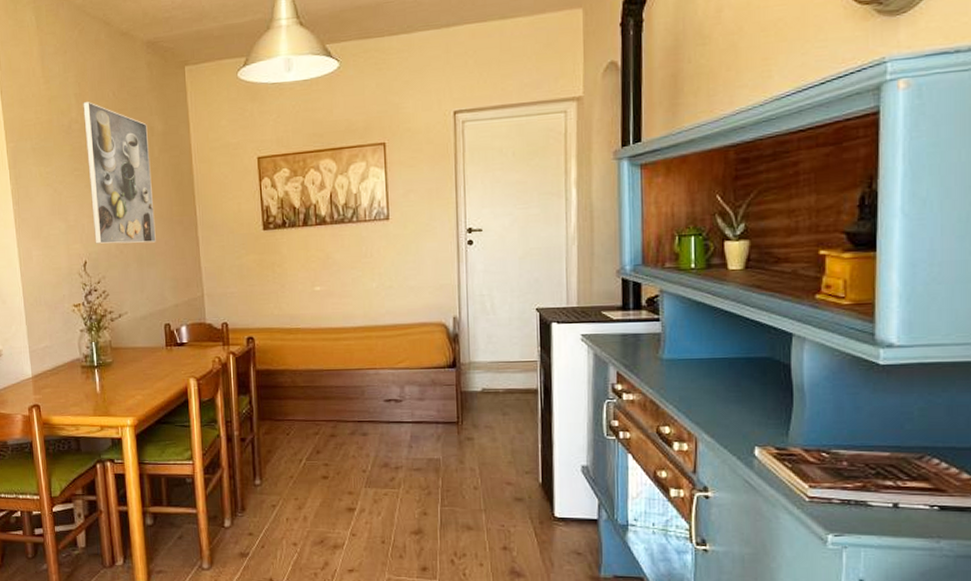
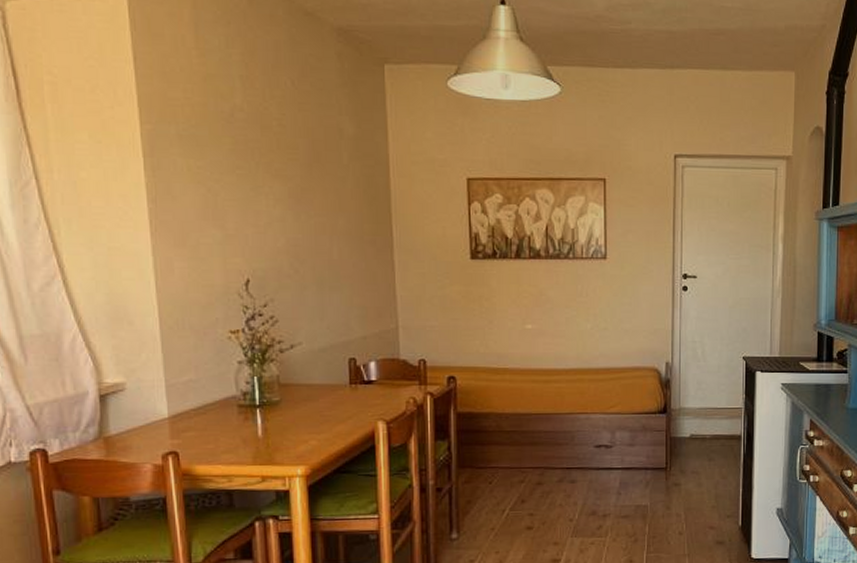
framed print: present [83,102,156,244] -> none [251,87,342,264]

